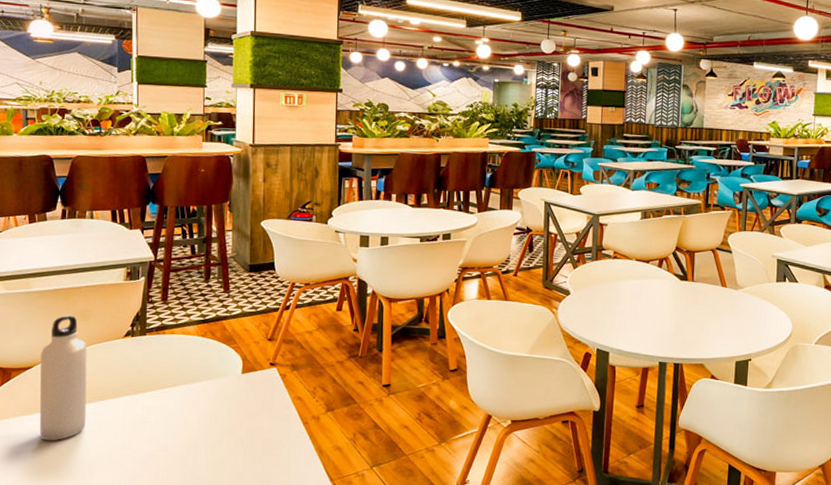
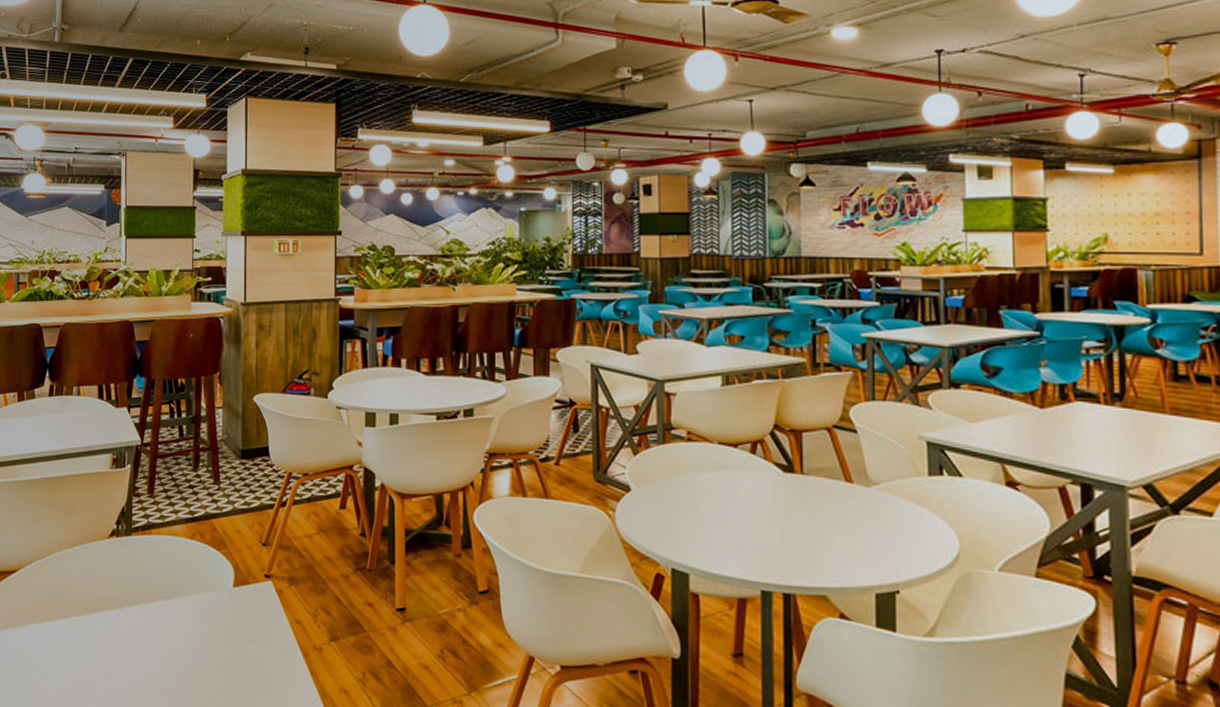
water bottle: present [39,315,87,441] -> none [22,510,72,662]

